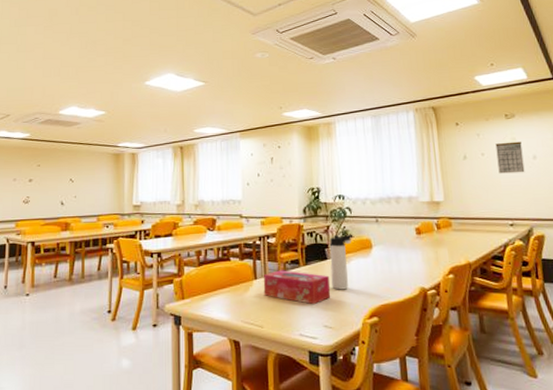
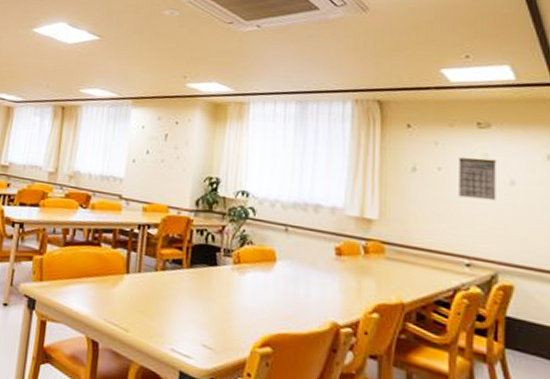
tissue box: present [263,270,331,305] -> none [134,267,218,317]
thermos bottle: present [329,234,353,290] -> none [218,237,254,307]

